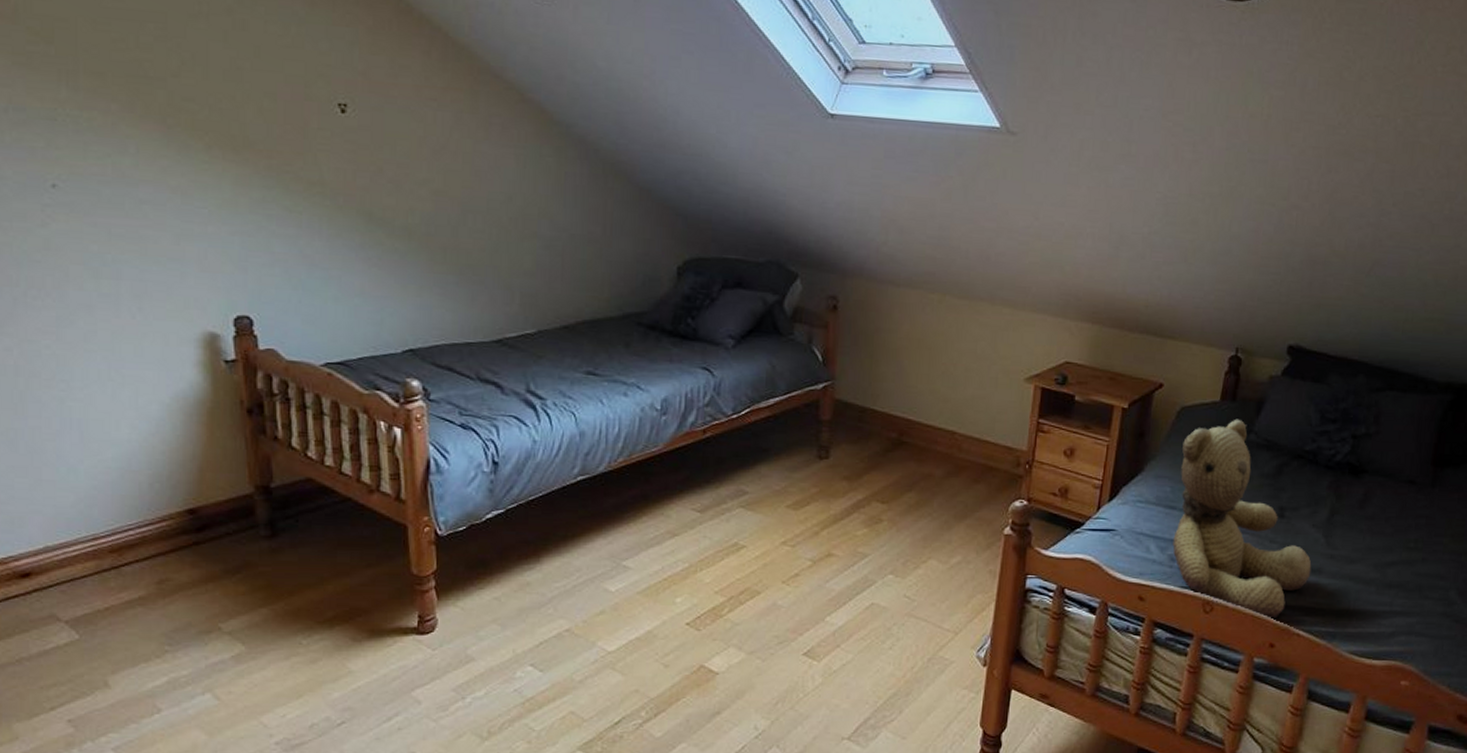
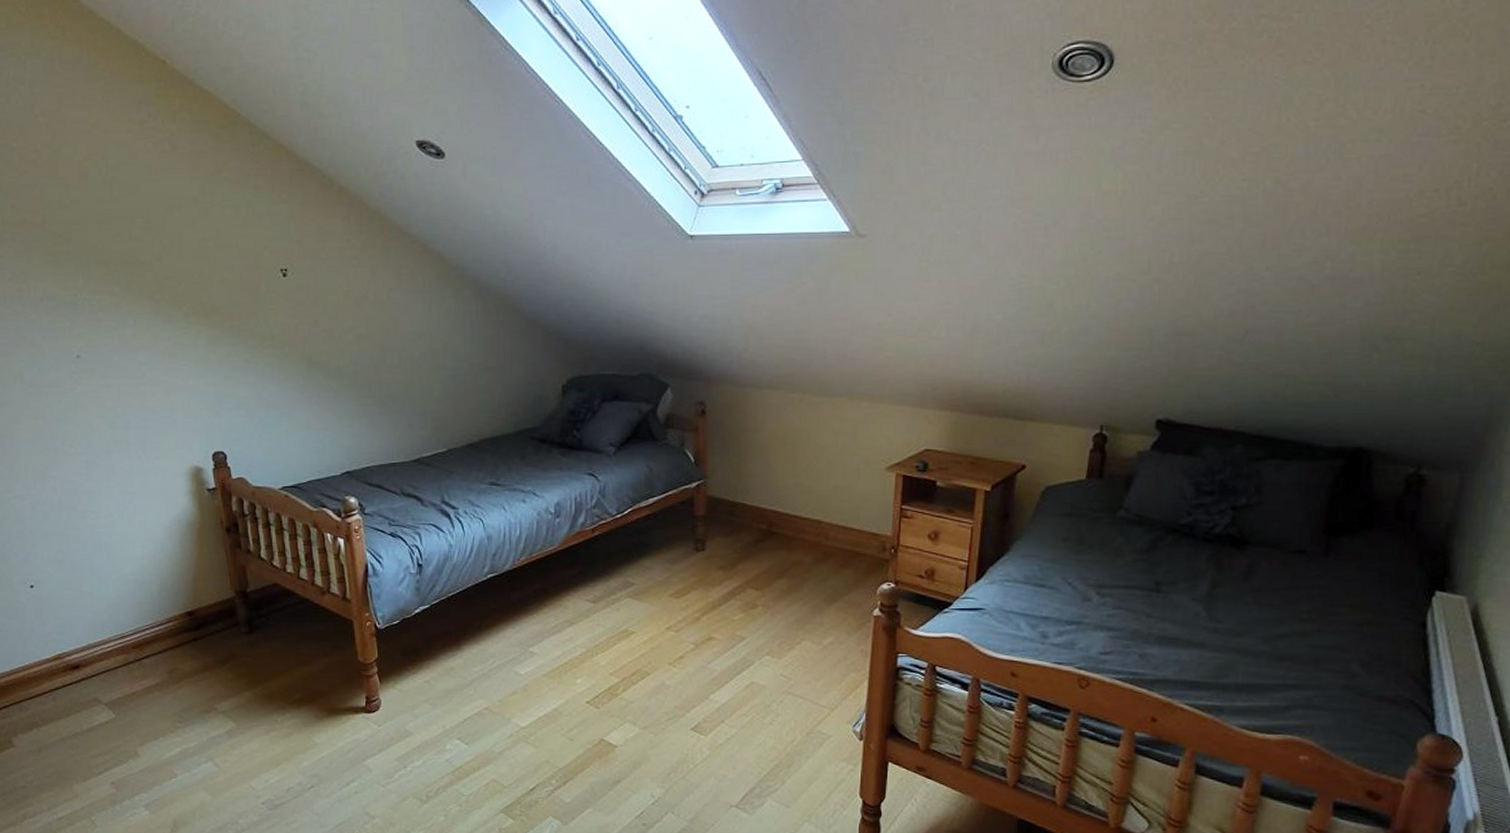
teddy bear: present [1172,419,1312,620] -> none [1043,496,1193,694]

